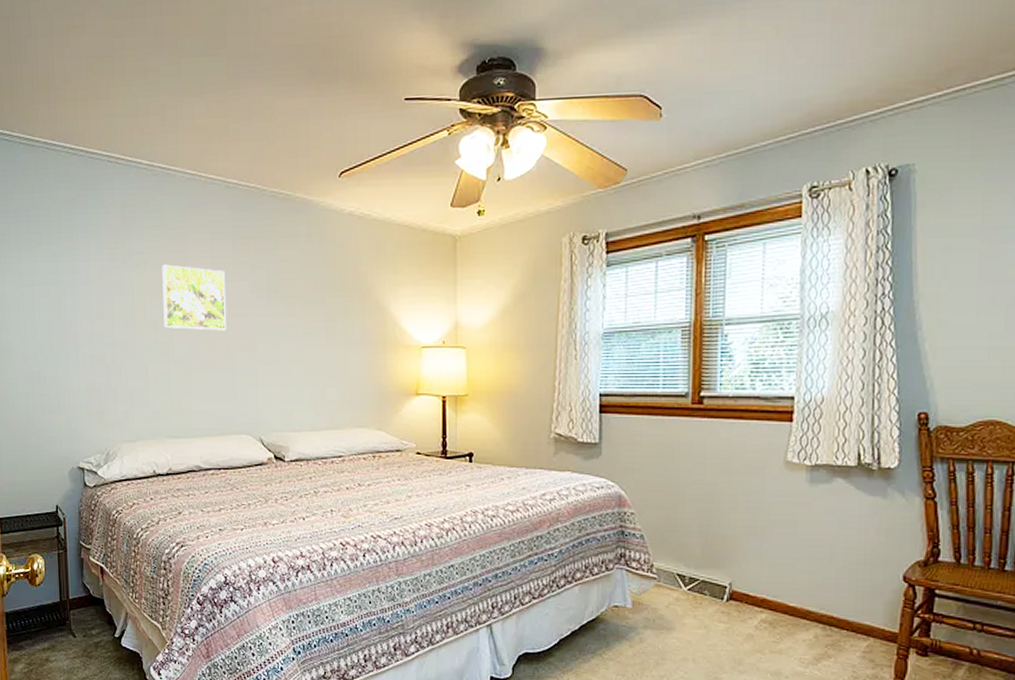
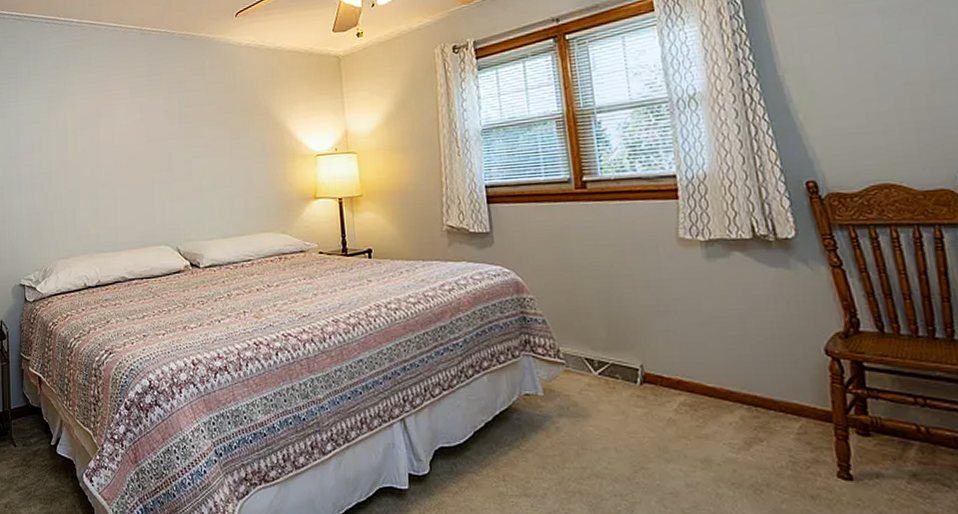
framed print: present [162,264,227,331] -> none [90,101,145,156]

